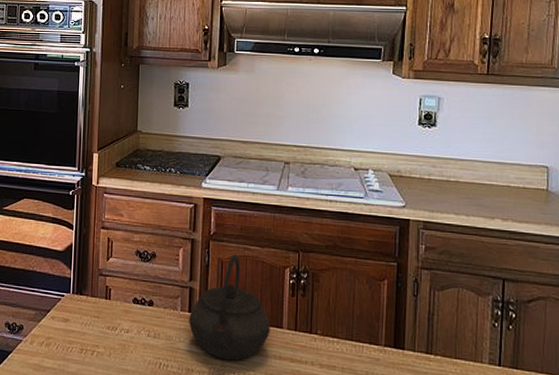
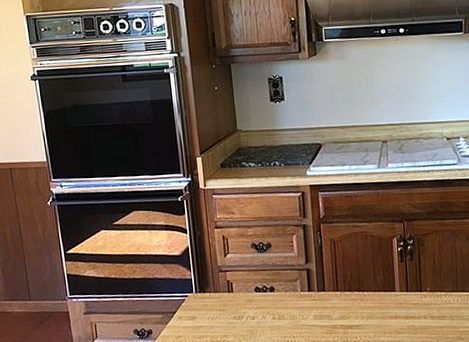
kettle: present [189,254,270,361] -> none [309,232,385,328]

